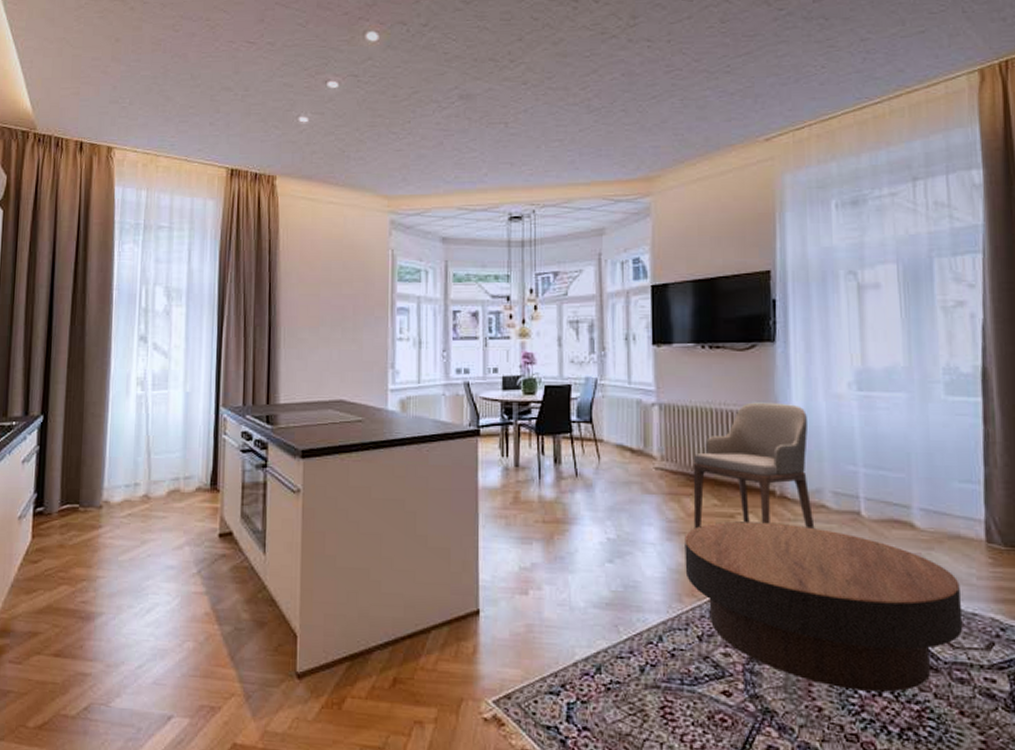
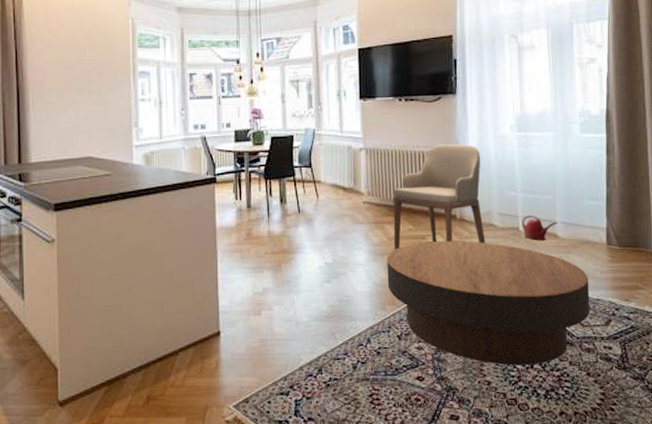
watering can: none [864,496,915,530] -> present [522,215,558,240]

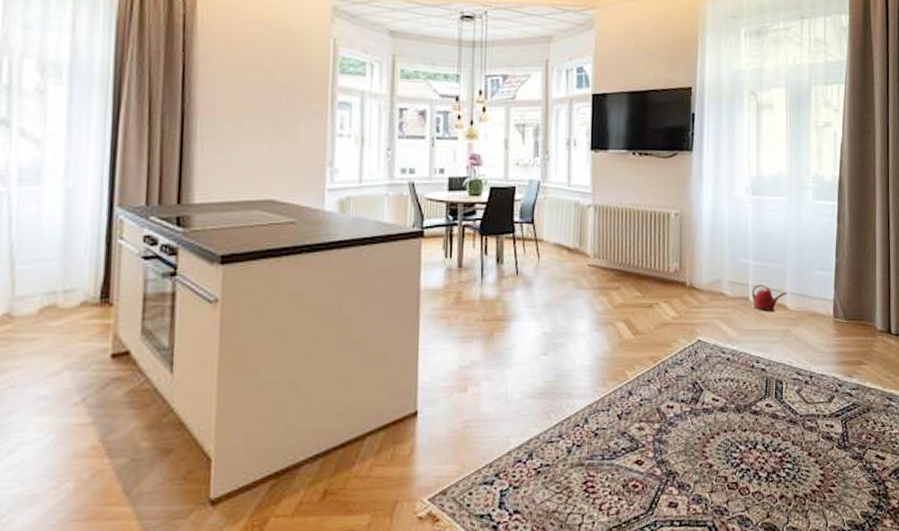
coffee table: present [387,240,590,366] -> none [610,310,815,446]
armchair: present [393,144,486,250] -> none [619,204,715,319]

